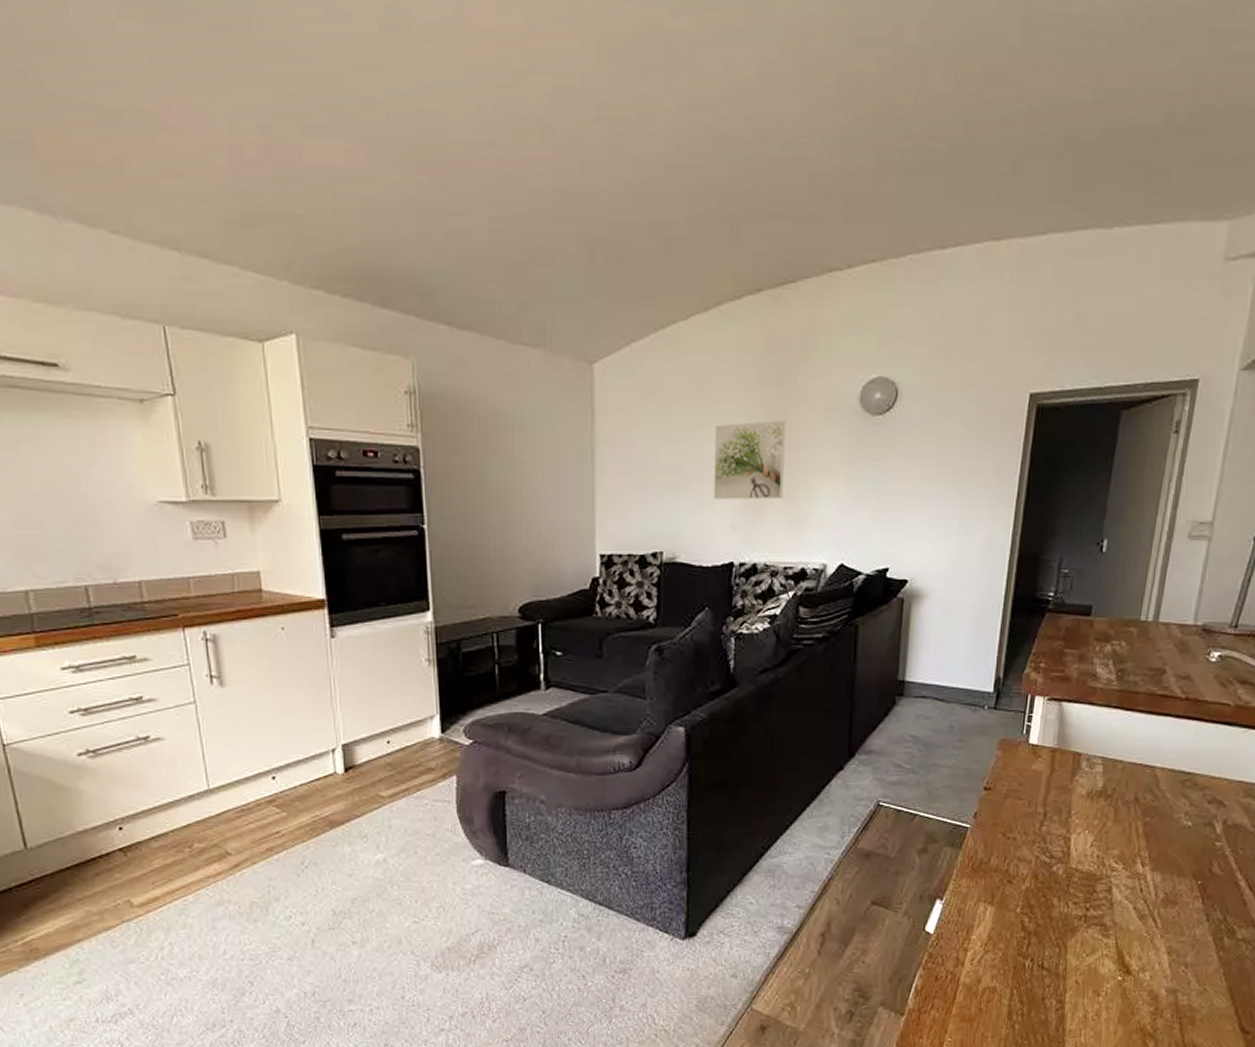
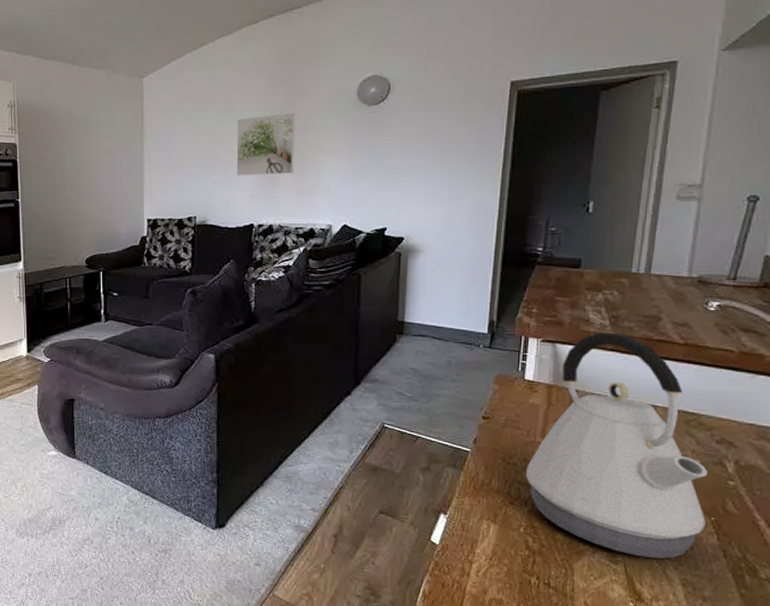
kettle: none [1025,687,1199,928] -> present [526,332,708,559]

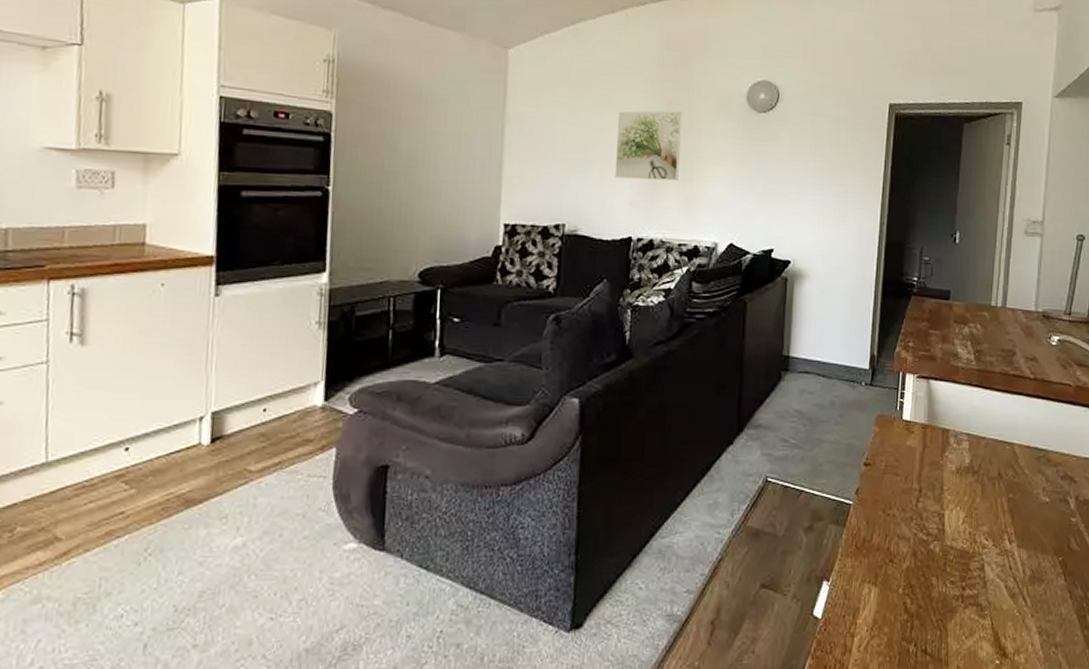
kettle: present [526,332,708,559] -> none [904,367,1056,608]

